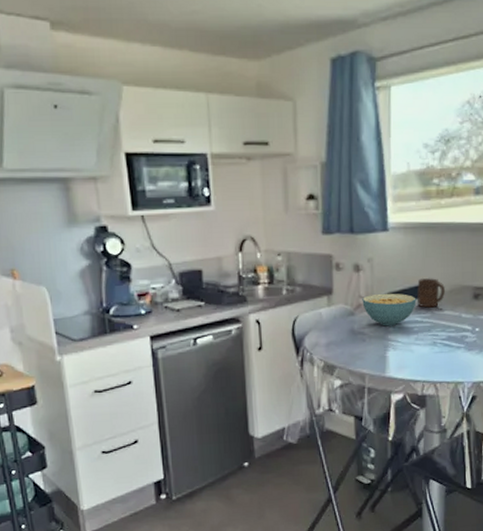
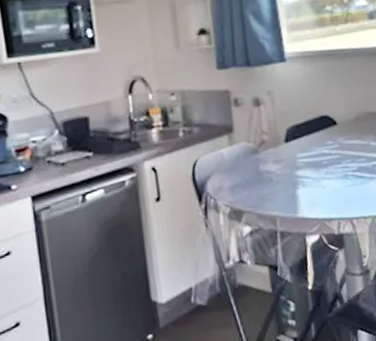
cereal bowl: present [362,293,417,327] -> none [265,125,323,162]
cup: present [417,277,445,308] -> none [321,106,351,139]

